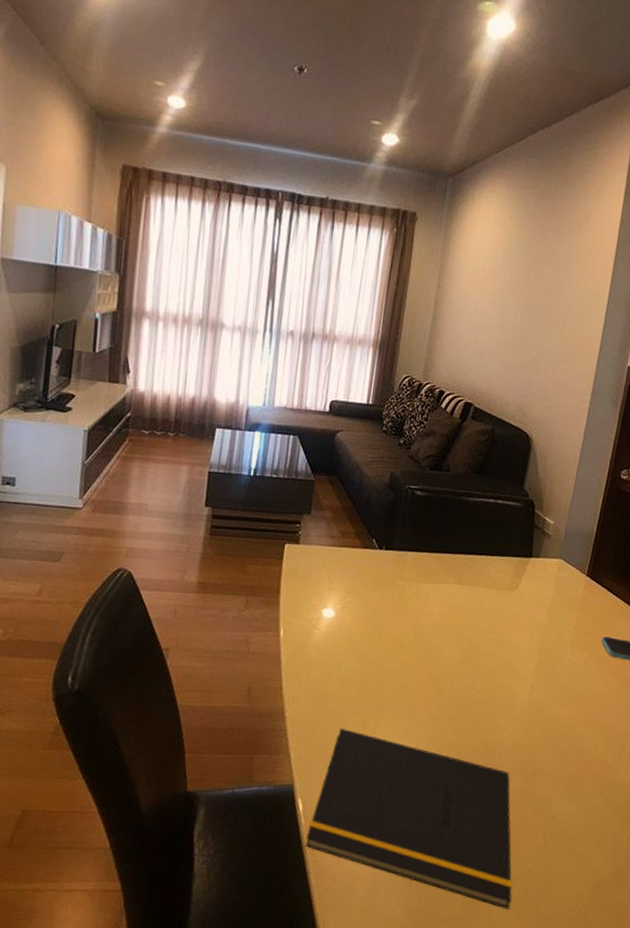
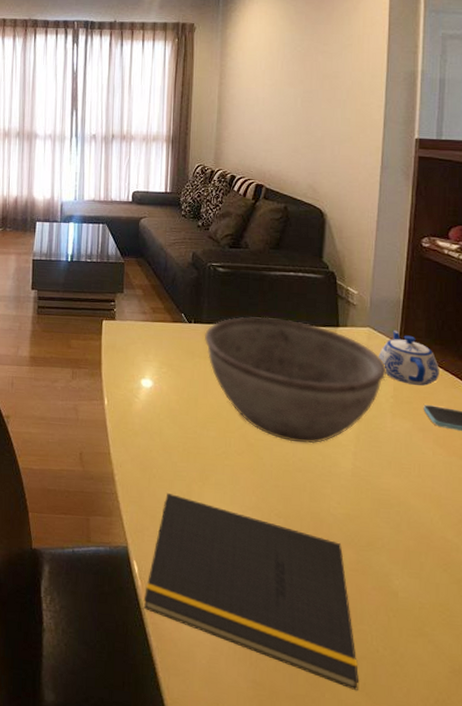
bowl: none [394,544,572,676] -> present [204,316,386,444]
teapot: none [565,561,621,618] -> present [378,329,439,386]

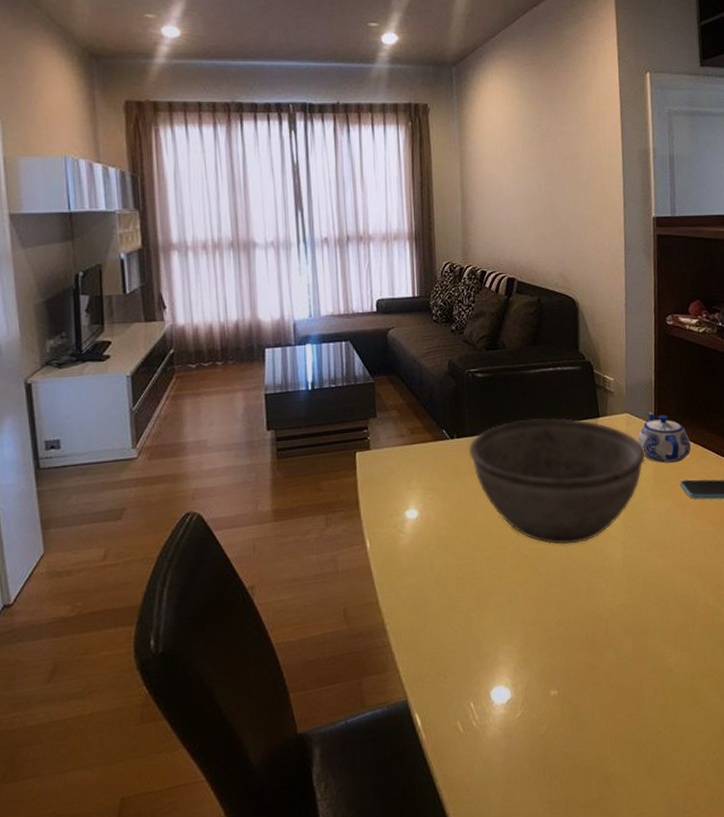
notepad: present [143,492,360,691] -> none [430,629,646,778]

